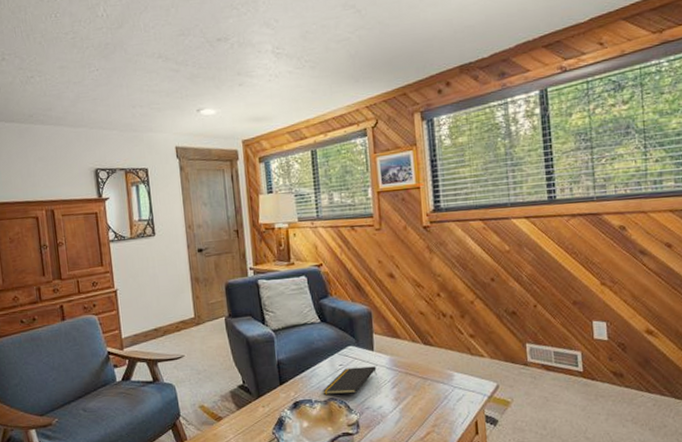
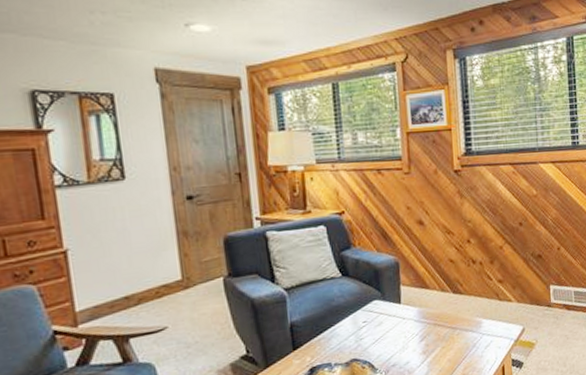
notepad: present [323,366,377,395] -> none [344,319,404,356]

